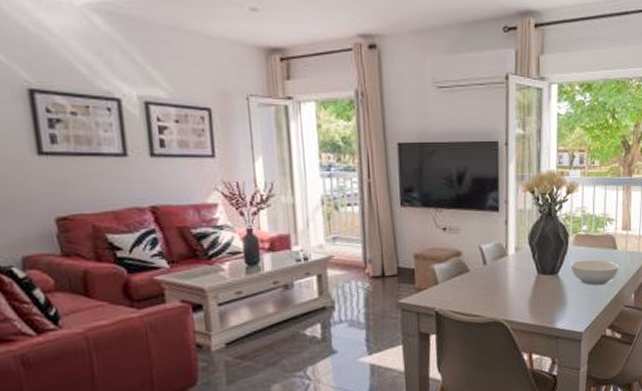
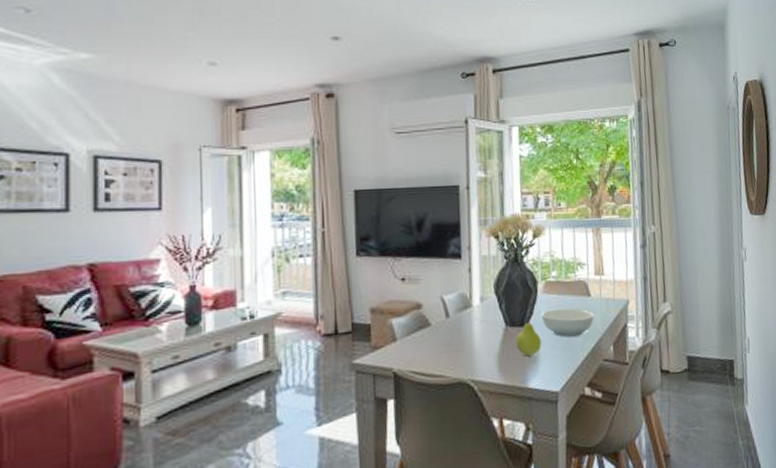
fruit: none [546,261,570,301] -> present [516,311,542,357]

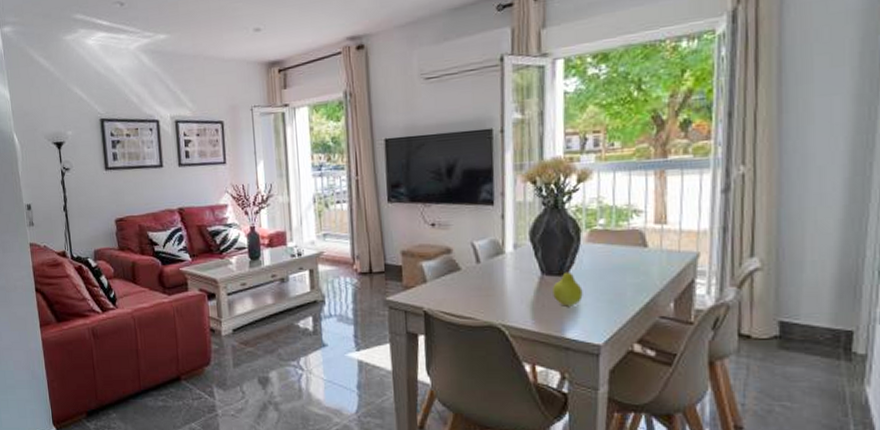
bowl: present [541,308,594,338] -> none [583,259,651,290]

